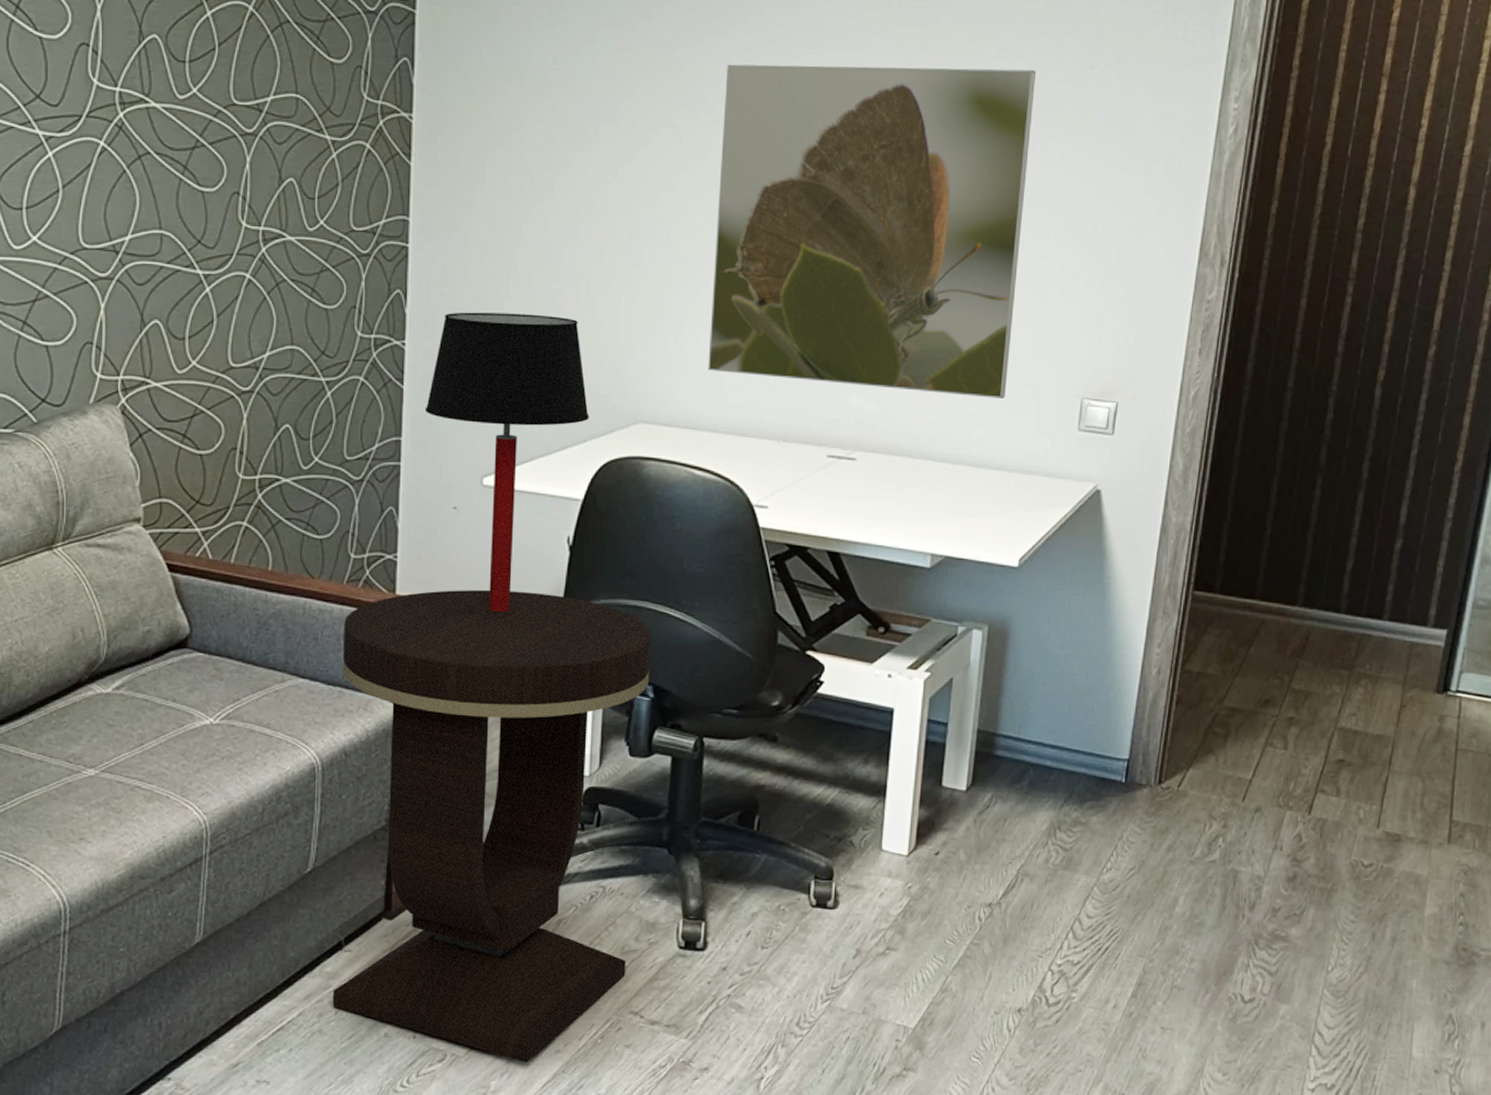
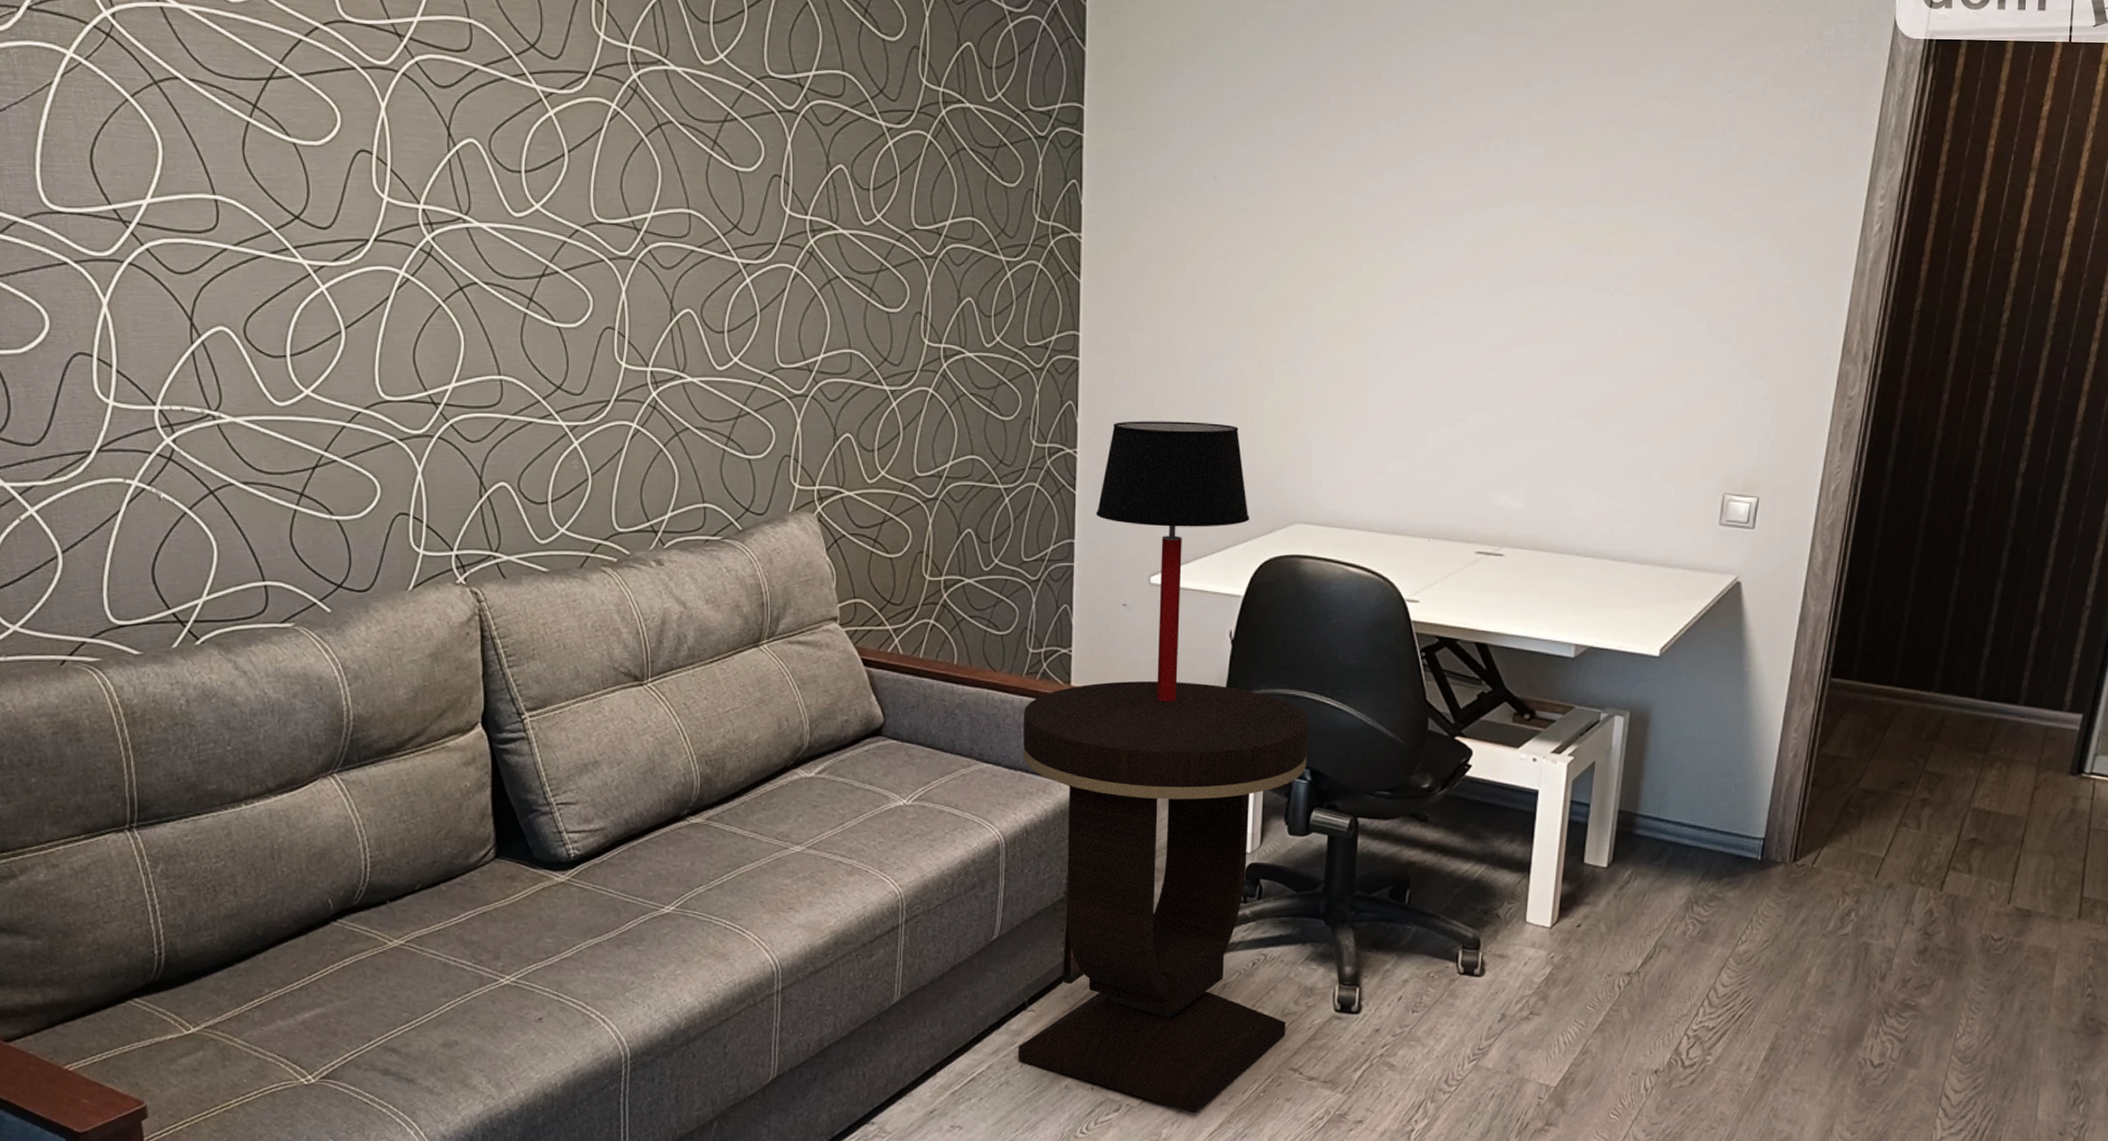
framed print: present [708,64,1037,398] -> none [1362,174,1683,495]

